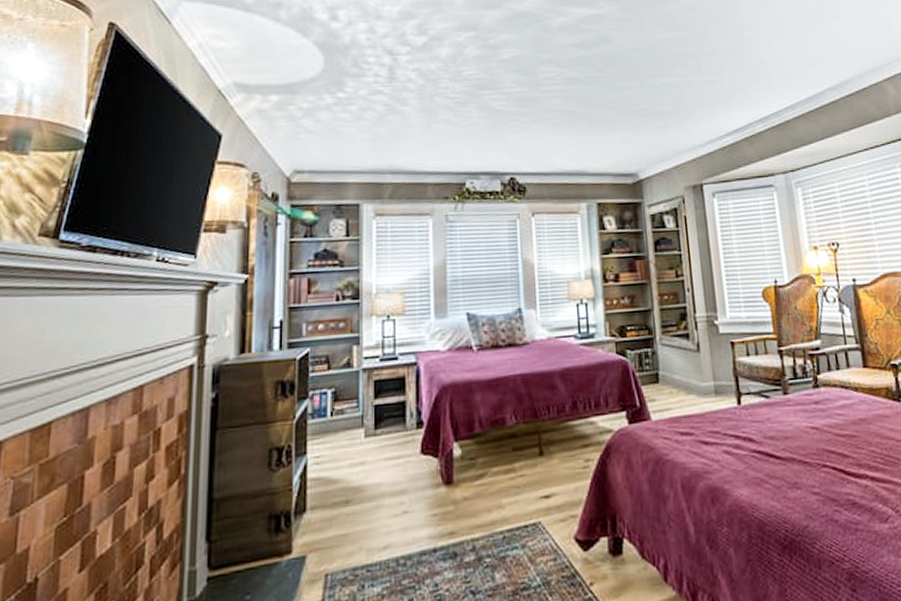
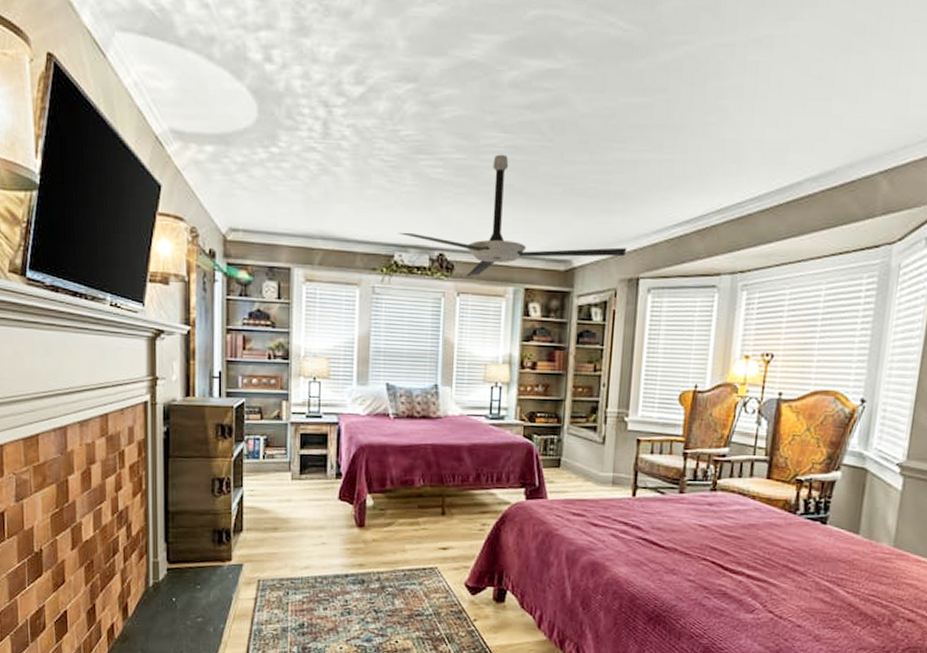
ceiling fan: none [468,85,687,198] -> present [398,154,628,277]

